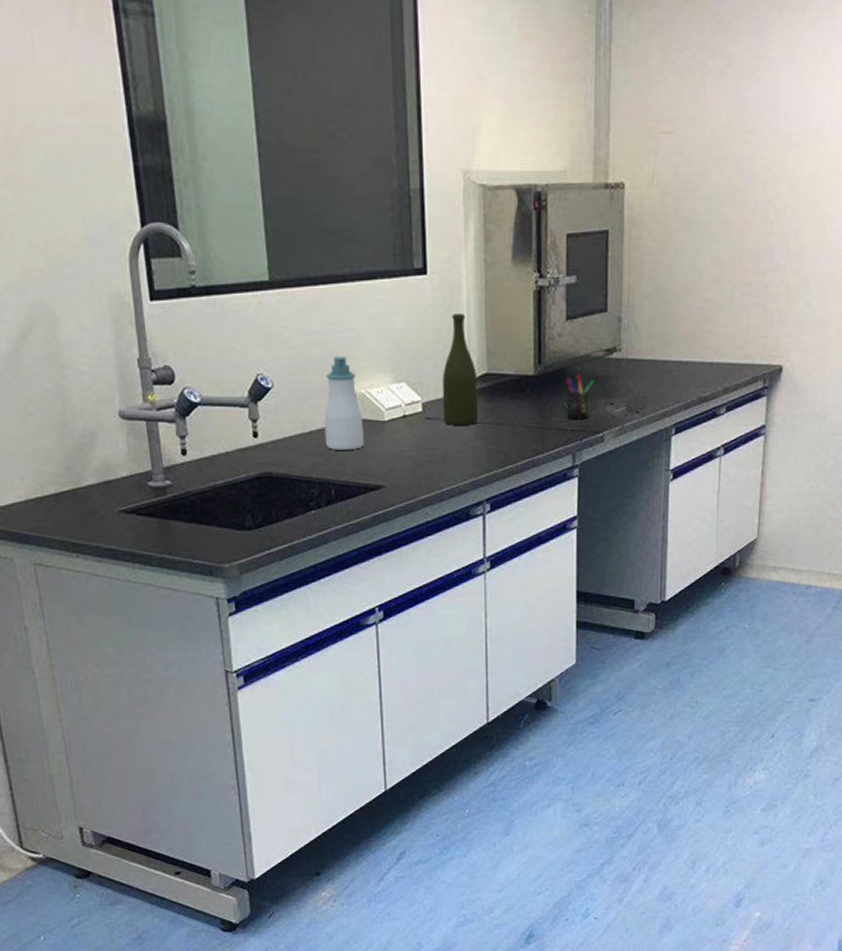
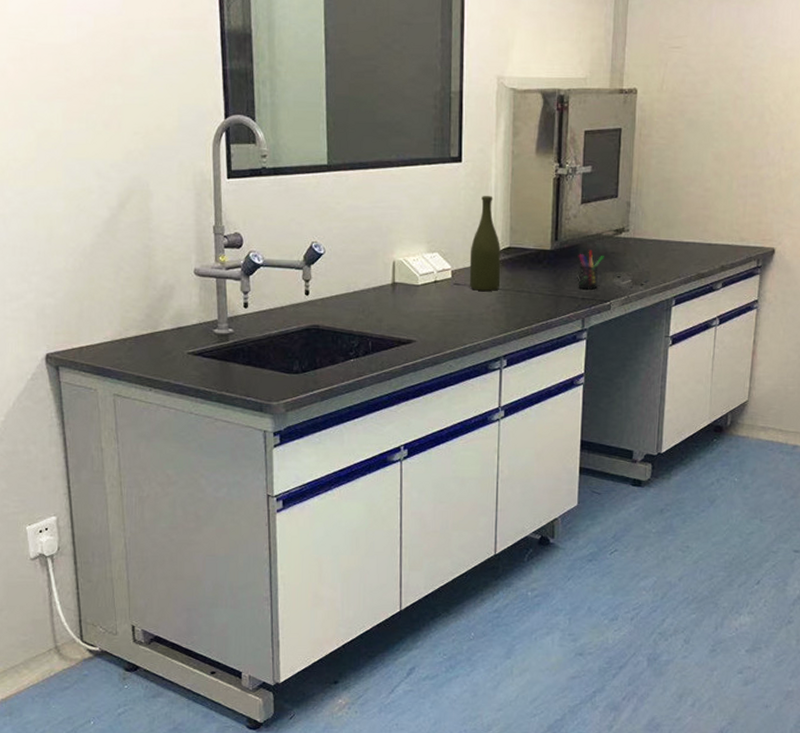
soap bottle: present [324,356,365,450] -> none [366,229,400,309]

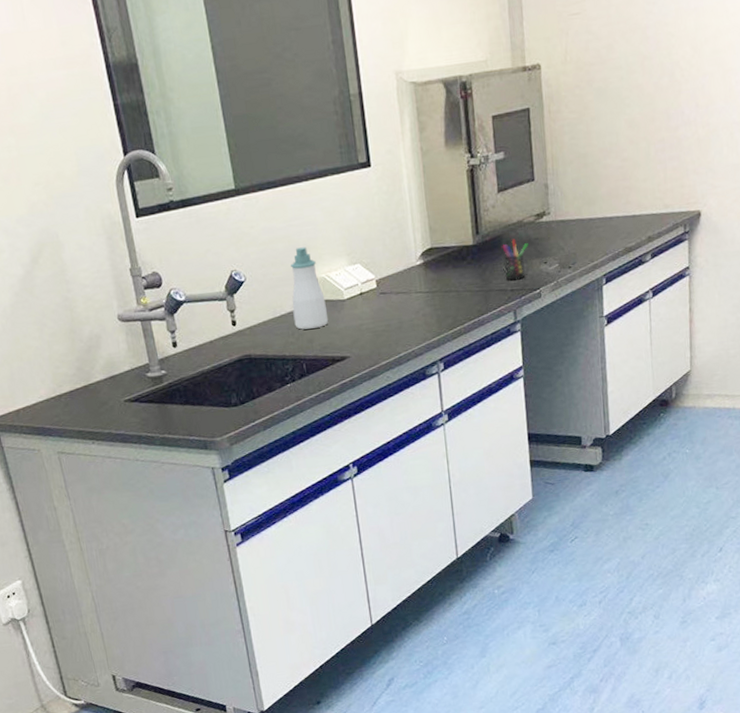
soap bottle: none [366,229,400,309] -> present [291,247,329,330]
bottle: present [469,196,501,291] -> none [392,198,427,297]

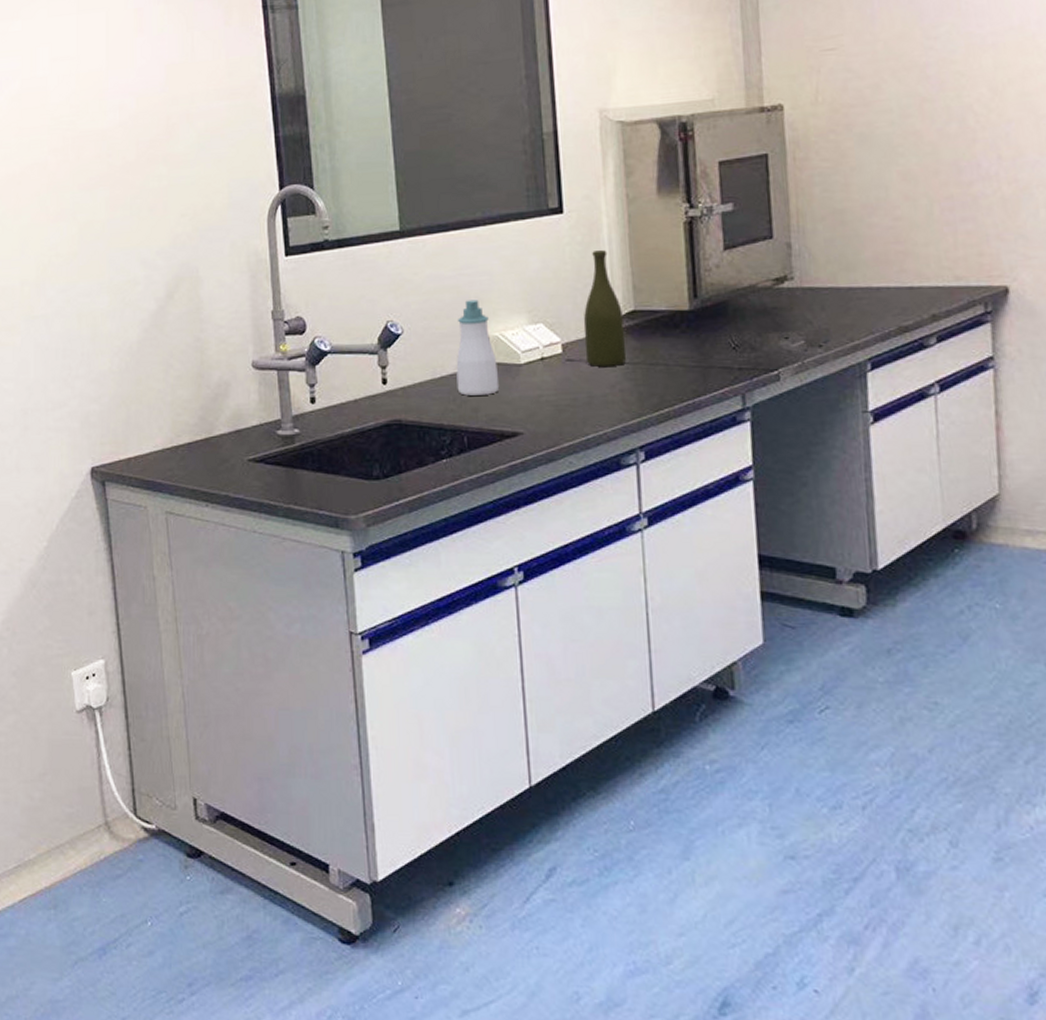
bottle: none [392,198,427,297] -> present [583,250,627,367]
pen holder: present [502,239,528,281] -> none [728,306,763,357]

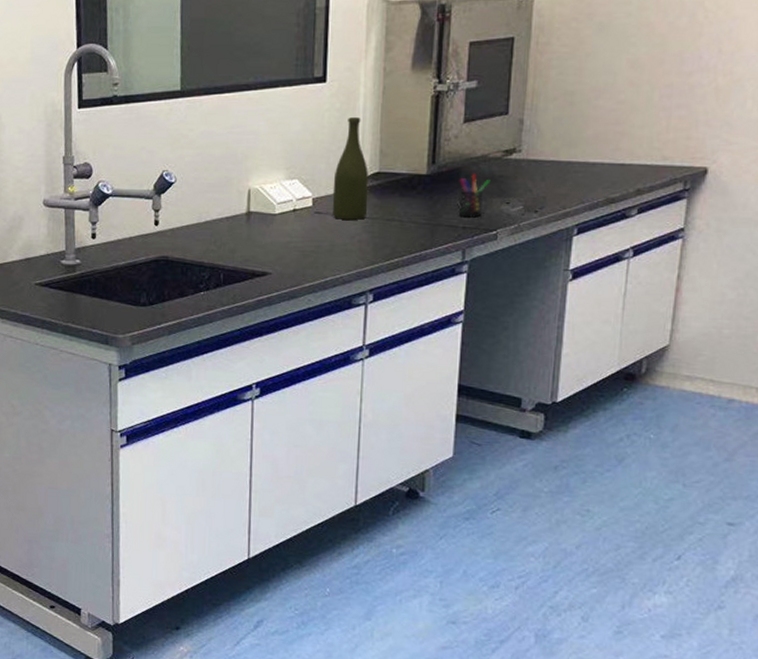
soap bottle: present [456,300,500,396] -> none [218,156,255,239]
pen holder: none [728,306,763,357] -> present [458,173,491,218]

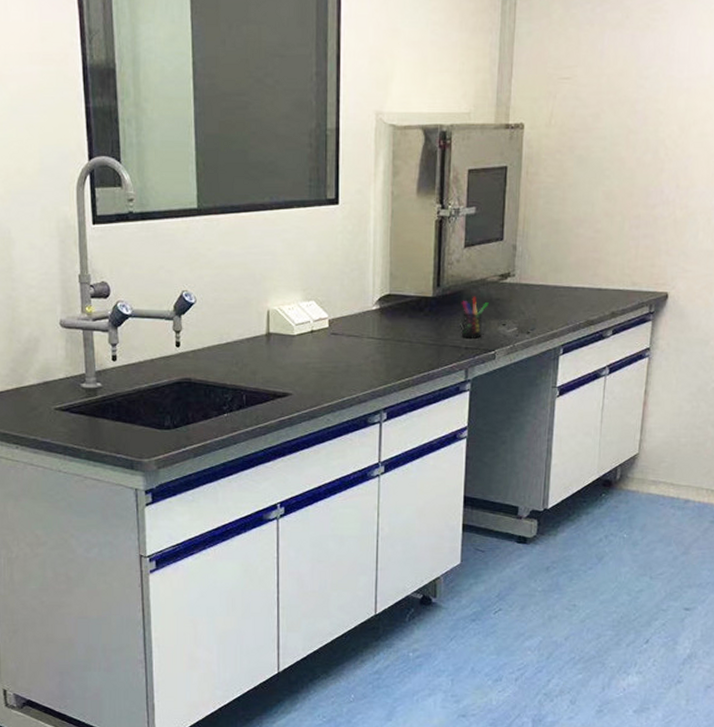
bottle: present [332,117,369,220] -> none [347,240,381,341]

